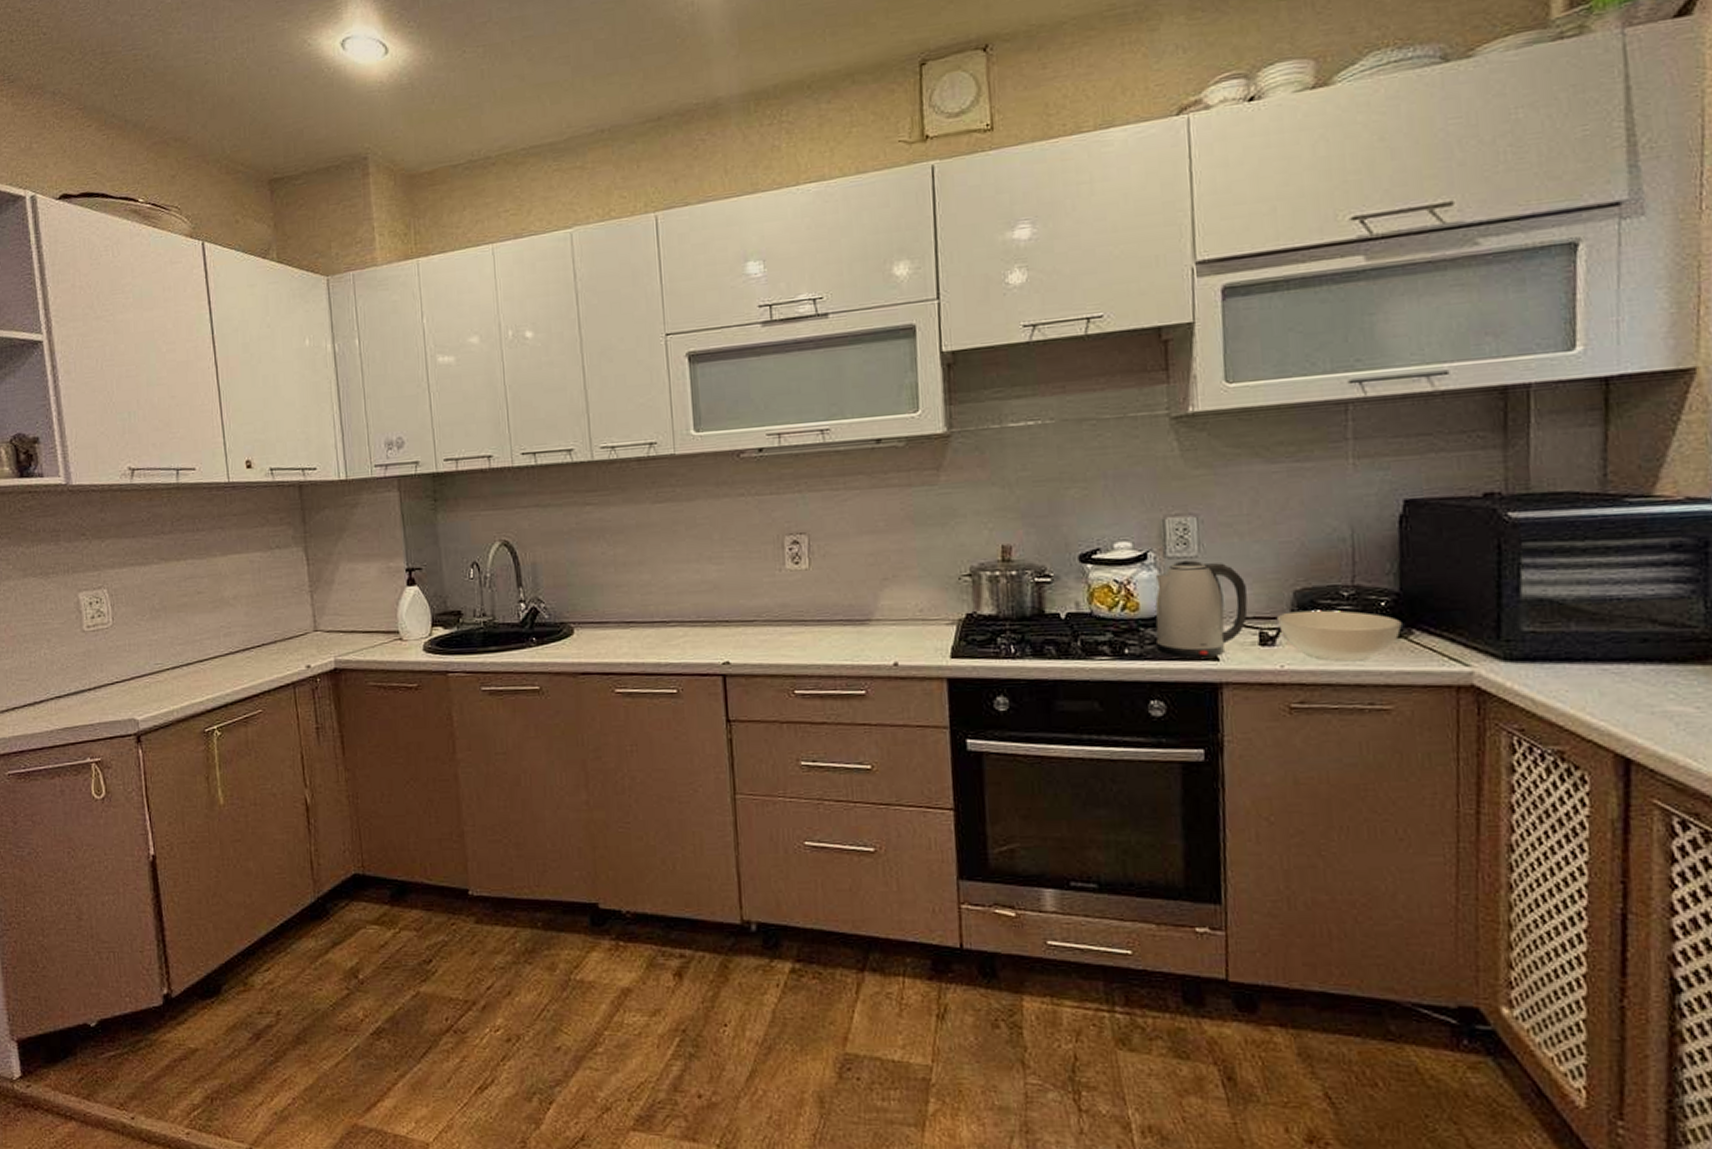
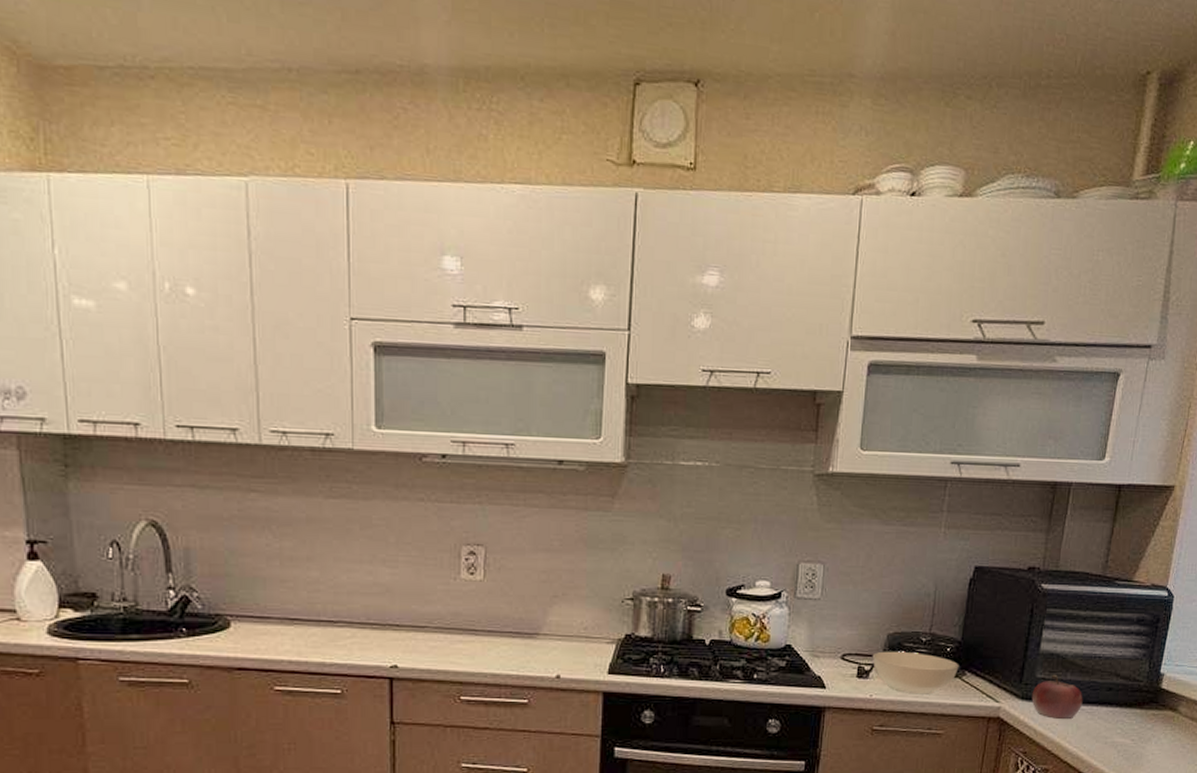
kettle: present [1155,560,1248,658] -> none [778,601,853,685]
fruit: none [1518,625,1603,685] -> present [1031,674,1083,720]

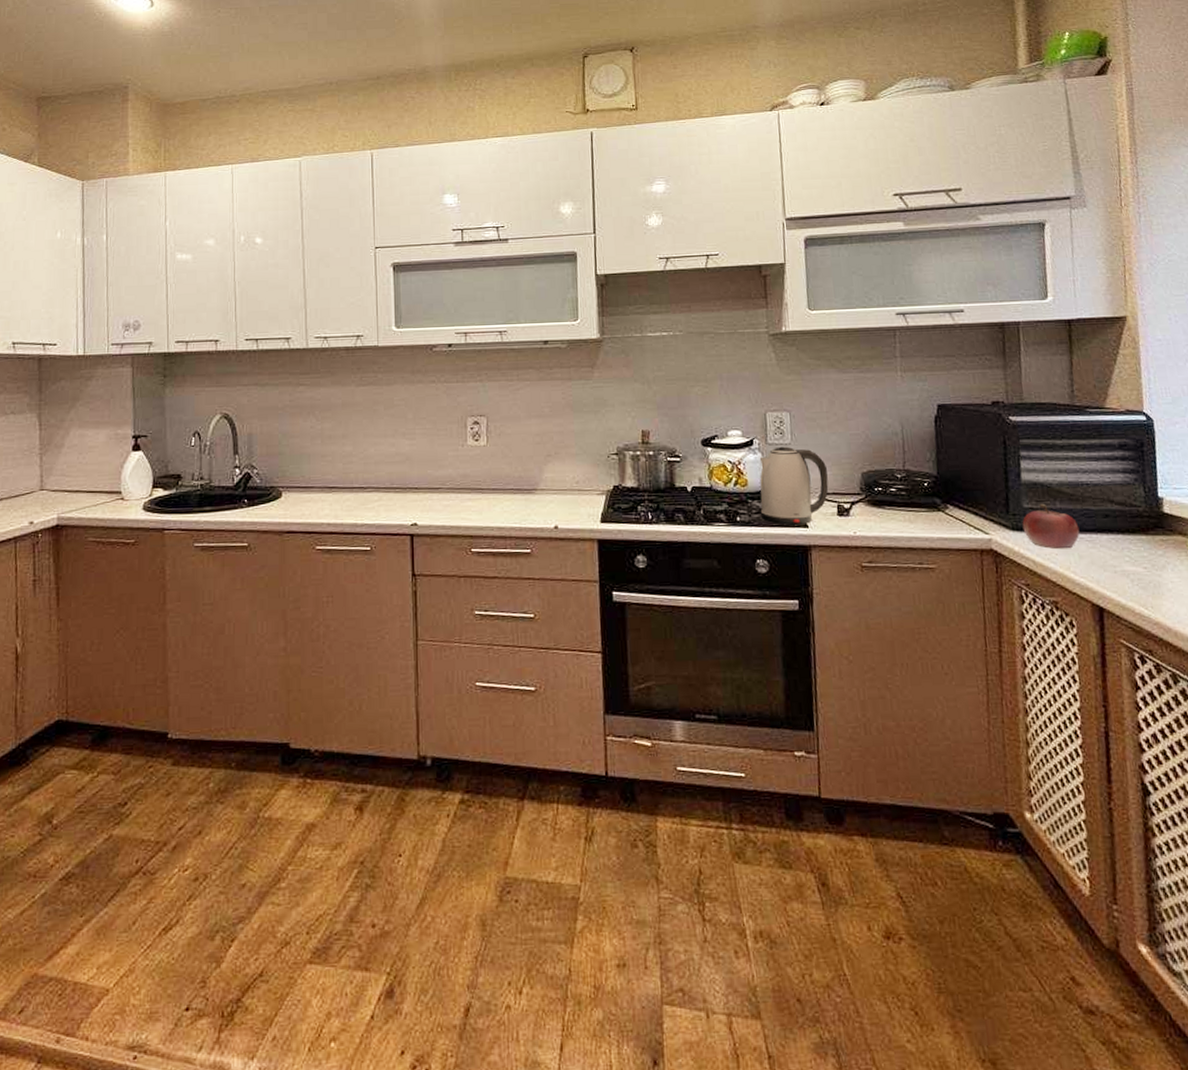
kettle: none [778,601,853,685] -> present [760,446,829,525]
bowl: present [872,651,959,695] -> none [849,488,940,530]

